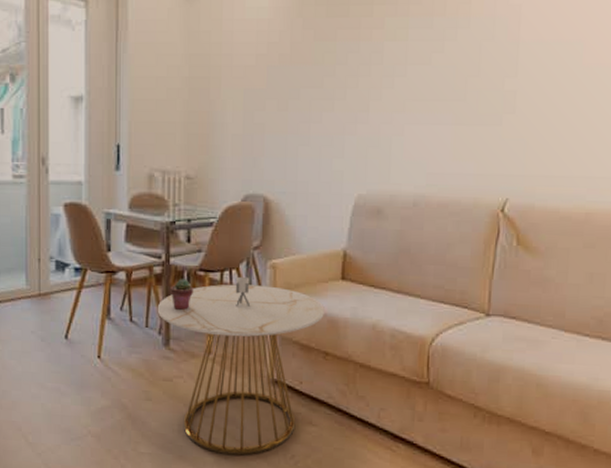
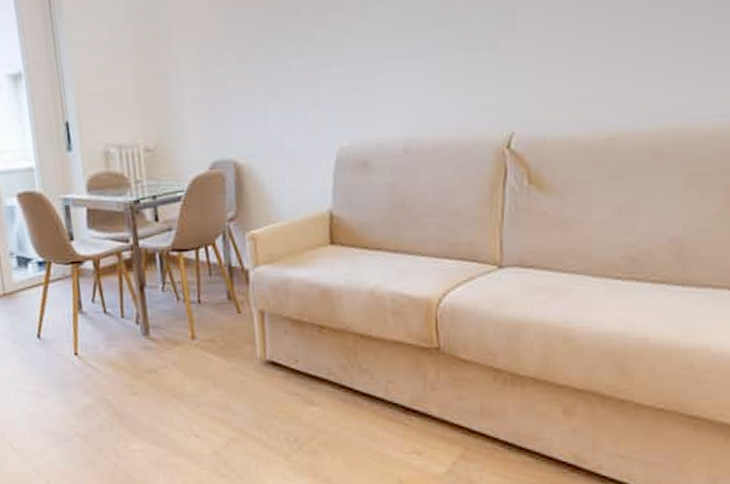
side table: present [157,276,325,456] -> none [131,252,315,444]
potted succulent: present [170,279,193,311] -> none [143,261,168,297]

